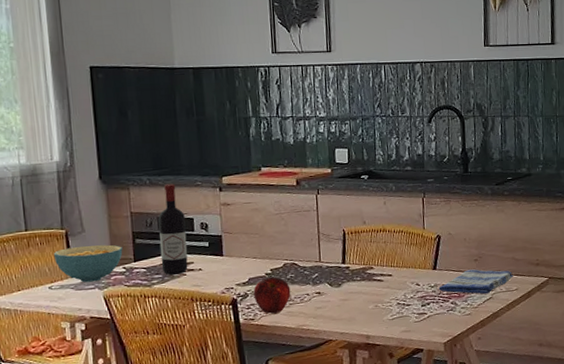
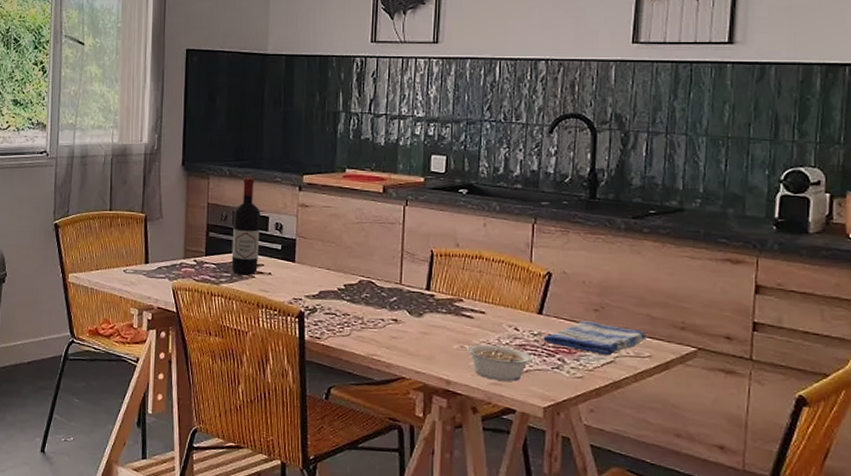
cereal bowl: present [53,244,123,283] -> none [131,232,196,271]
apple: present [253,276,291,314] -> none [323,293,364,337]
legume: none [380,300,432,329] -> present [467,345,533,382]

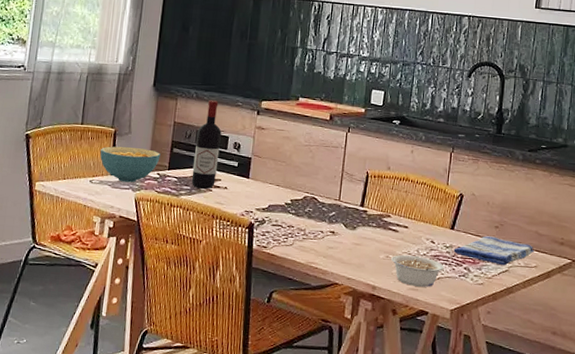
cereal bowl: none [131,232,196,271] -> present [100,146,161,183]

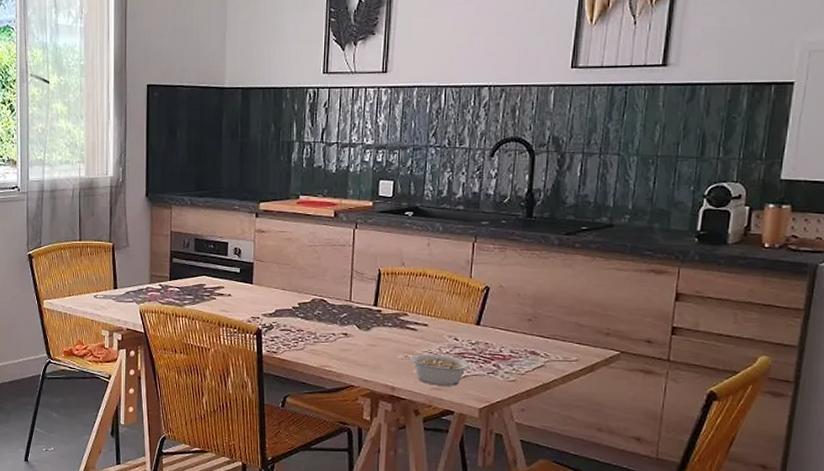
cereal bowl: present [100,146,161,183] -> none [100,259,160,296]
wine bottle: present [191,100,222,189] -> none [194,206,220,297]
dish towel: present [453,236,534,266] -> none [480,330,574,361]

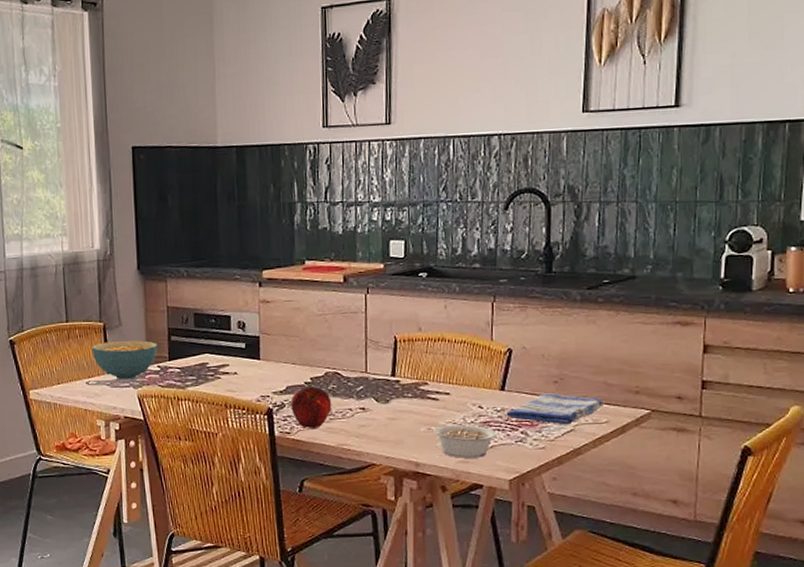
cereal bowl: none [100,259,160,296] -> present [91,340,158,380]
apple: none [279,311,316,350] -> present [291,386,332,429]
dish towel: none [480,330,574,361] -> present [506,393,604,425]

